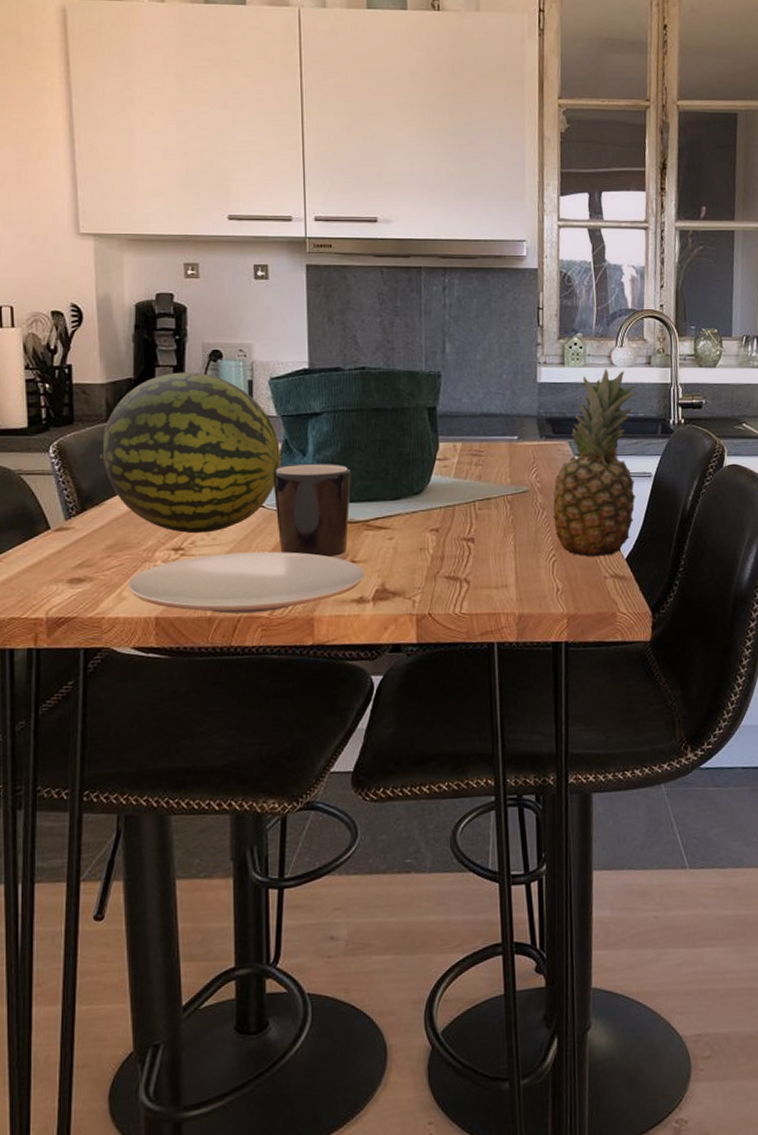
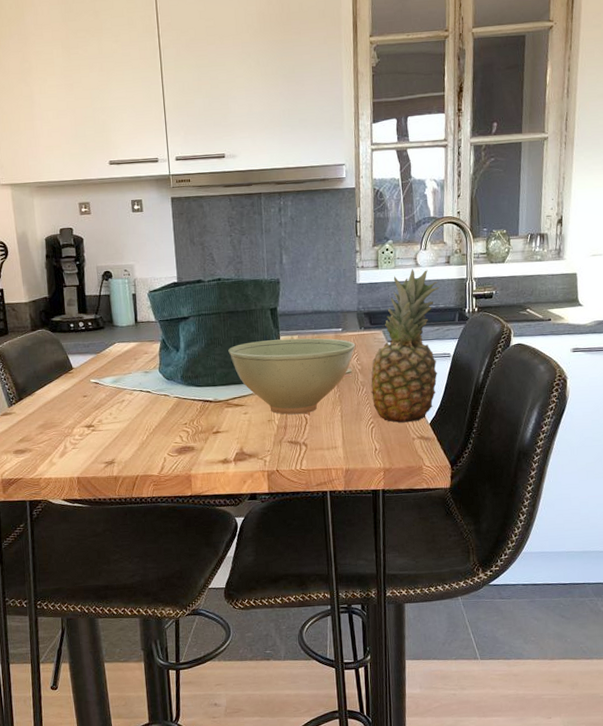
fruit: present [99,372,280,534] -> none [28,289,160,414]
plate: present [128,551,364,614] -> none [56,426,227,474]
mug: present [272,463,352,560] -> none [154,356,214,431]
bowl: none [371,445,535,542] -> present [228,338,356,415]

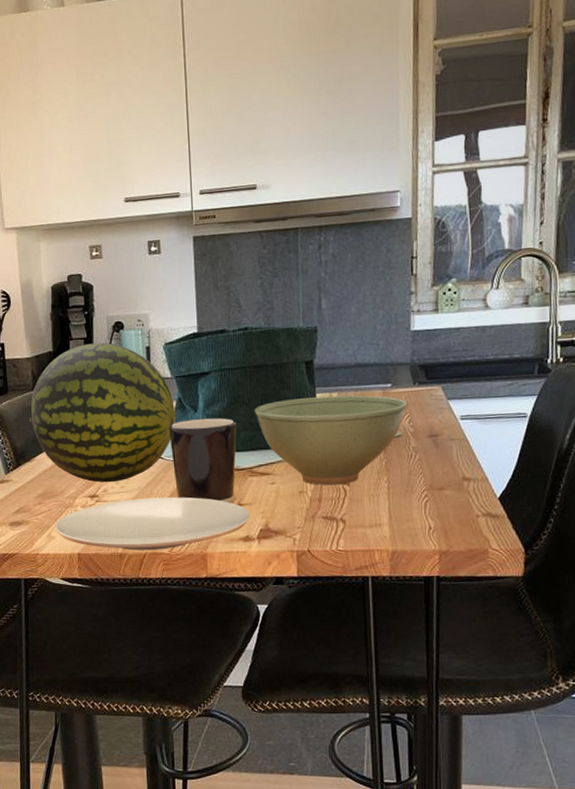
fruit: none [28,289,160,414] -> present [29,342,175,483]
plate: none [56,426,227,474] -> present [55,497,250,551]
mug: none [154,356,214,431] -> present [168,417,238,504]
fruit: present [370,269,440,423] -> none [425,312,515,497]

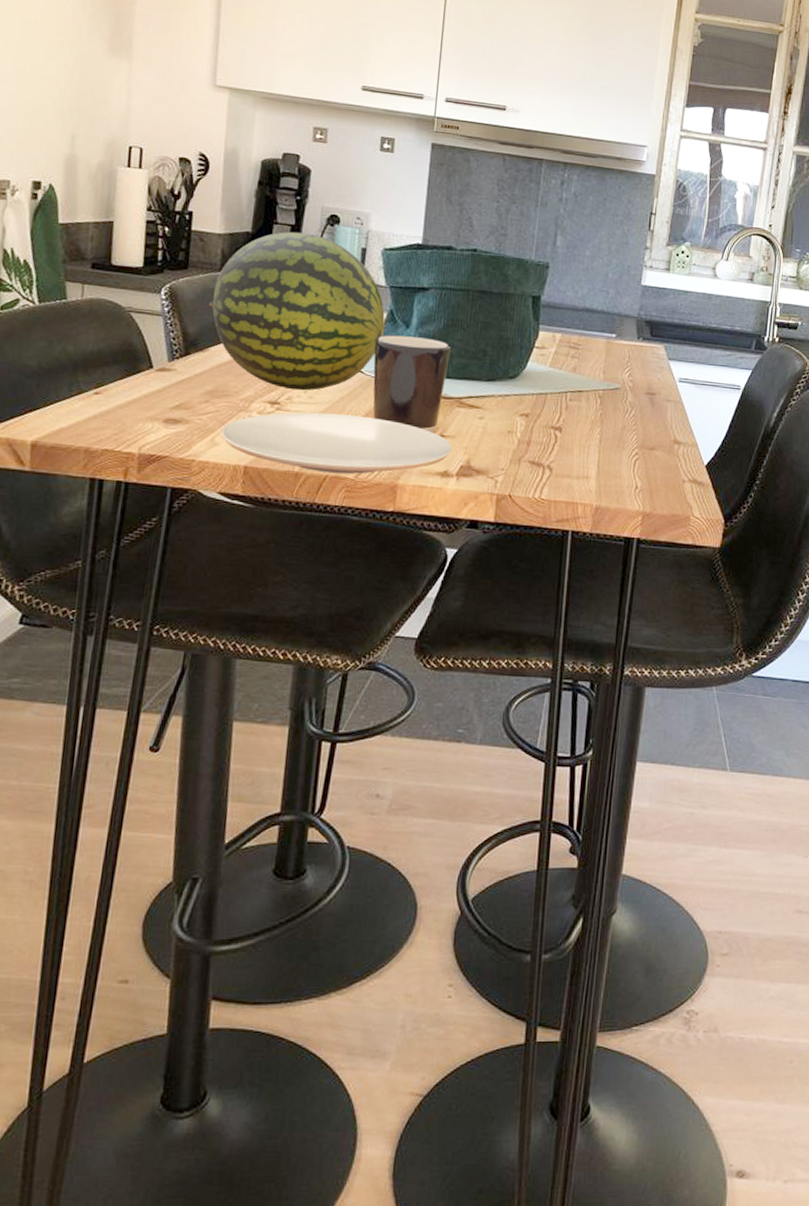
bowl: present [254,395,408,485] -> none [472,331,630,430]

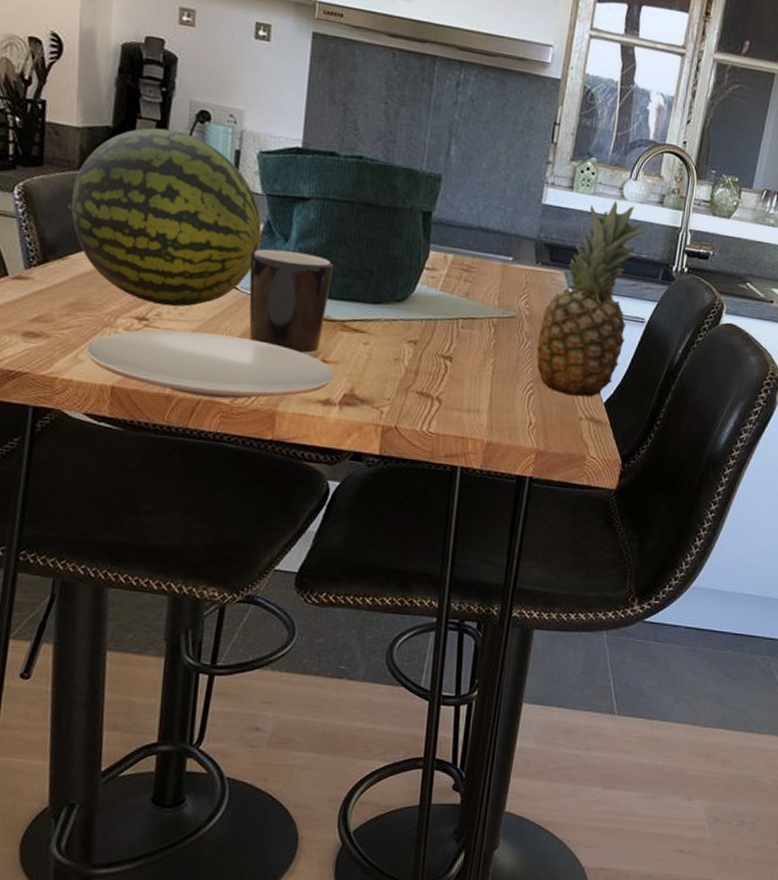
fruit: none [640,279,738,461] -> present [536,200,646,397]

